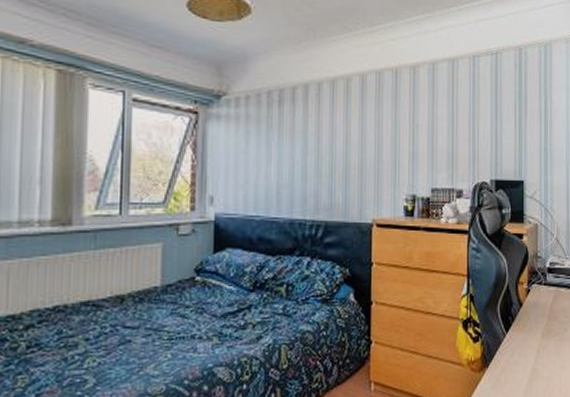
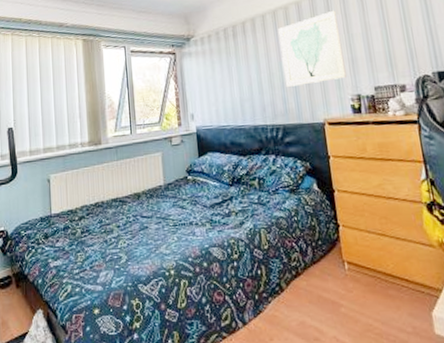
wall art: none [334,92,405,177] -> present [278,10,346,87]

